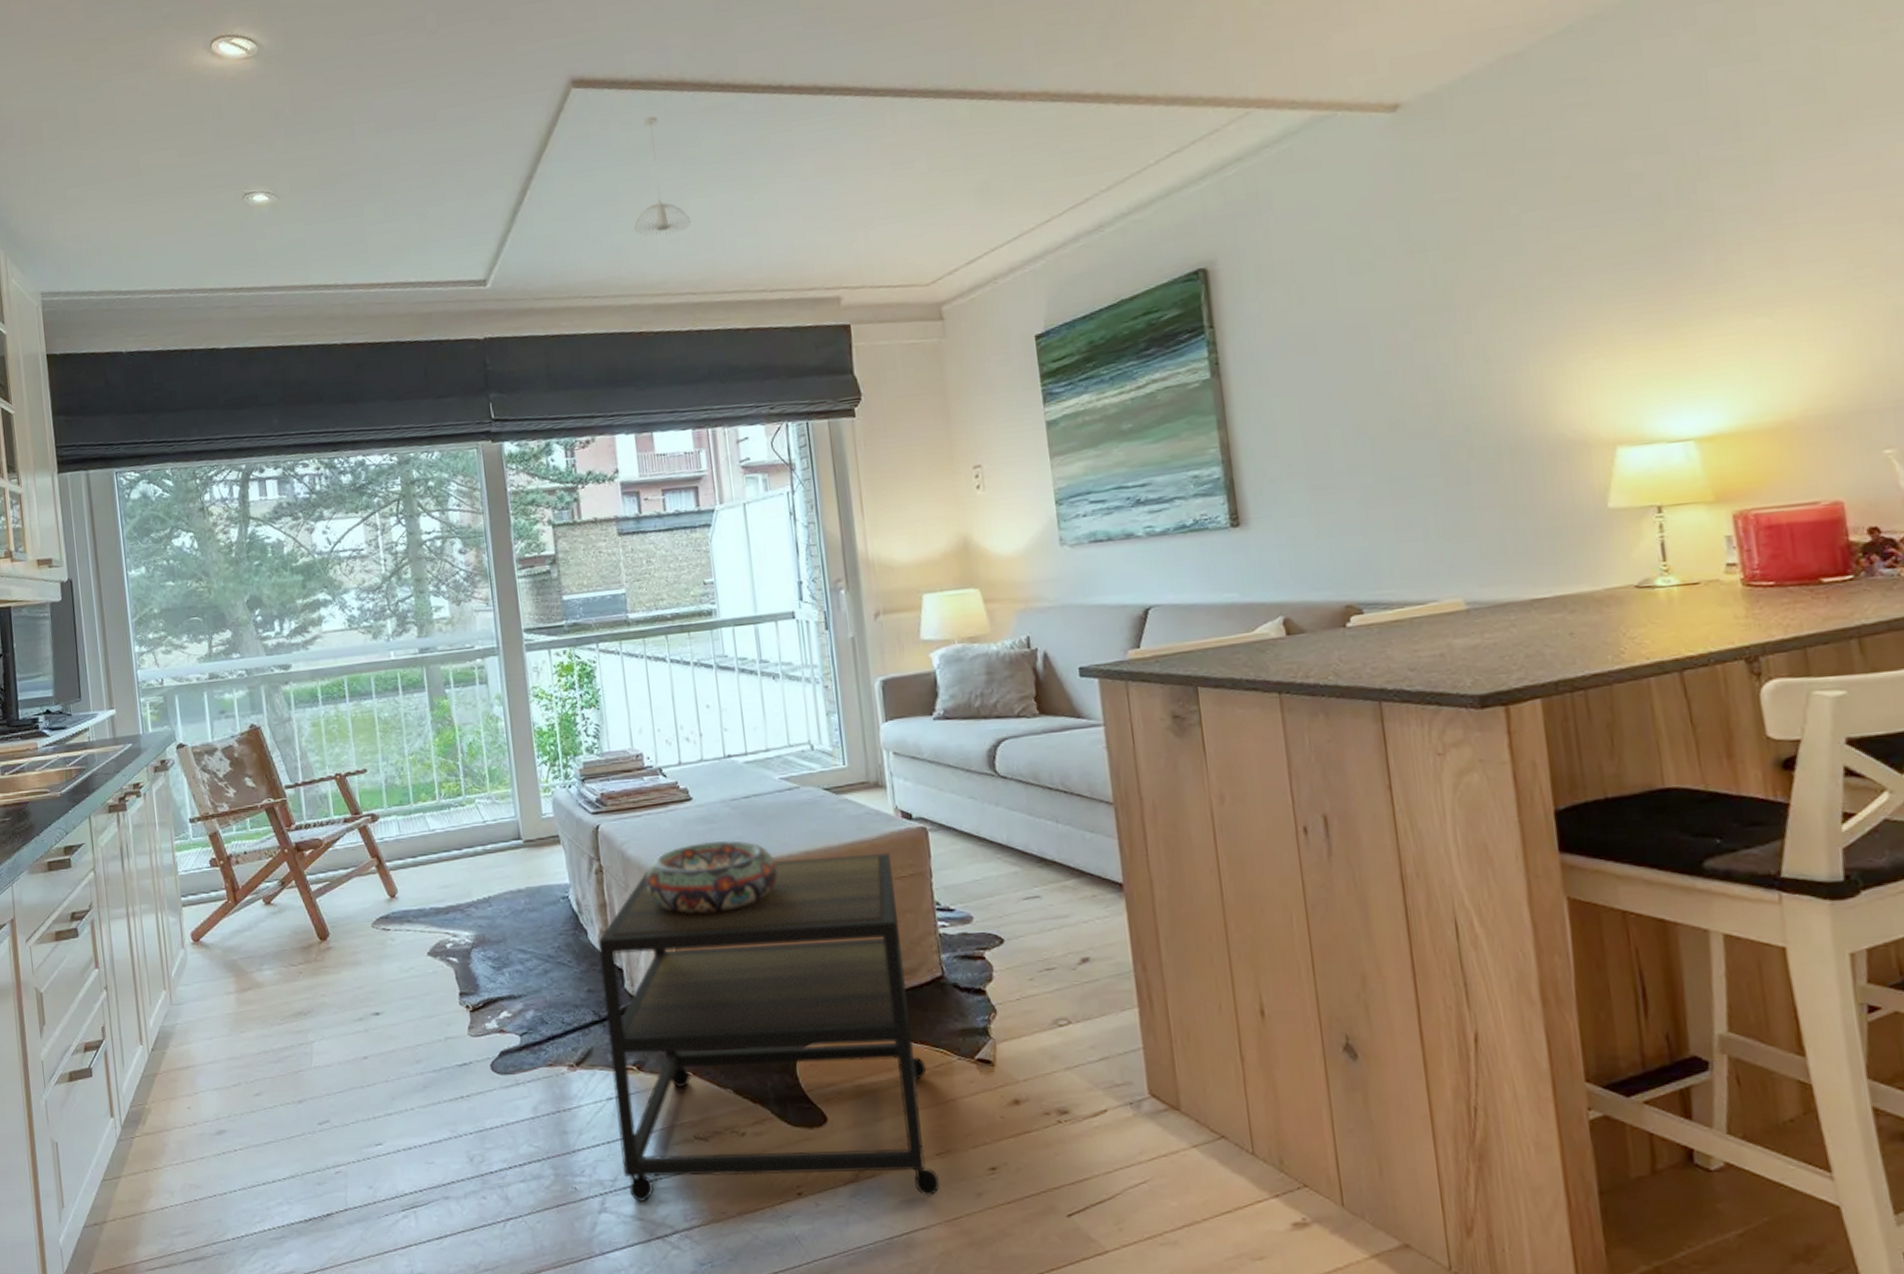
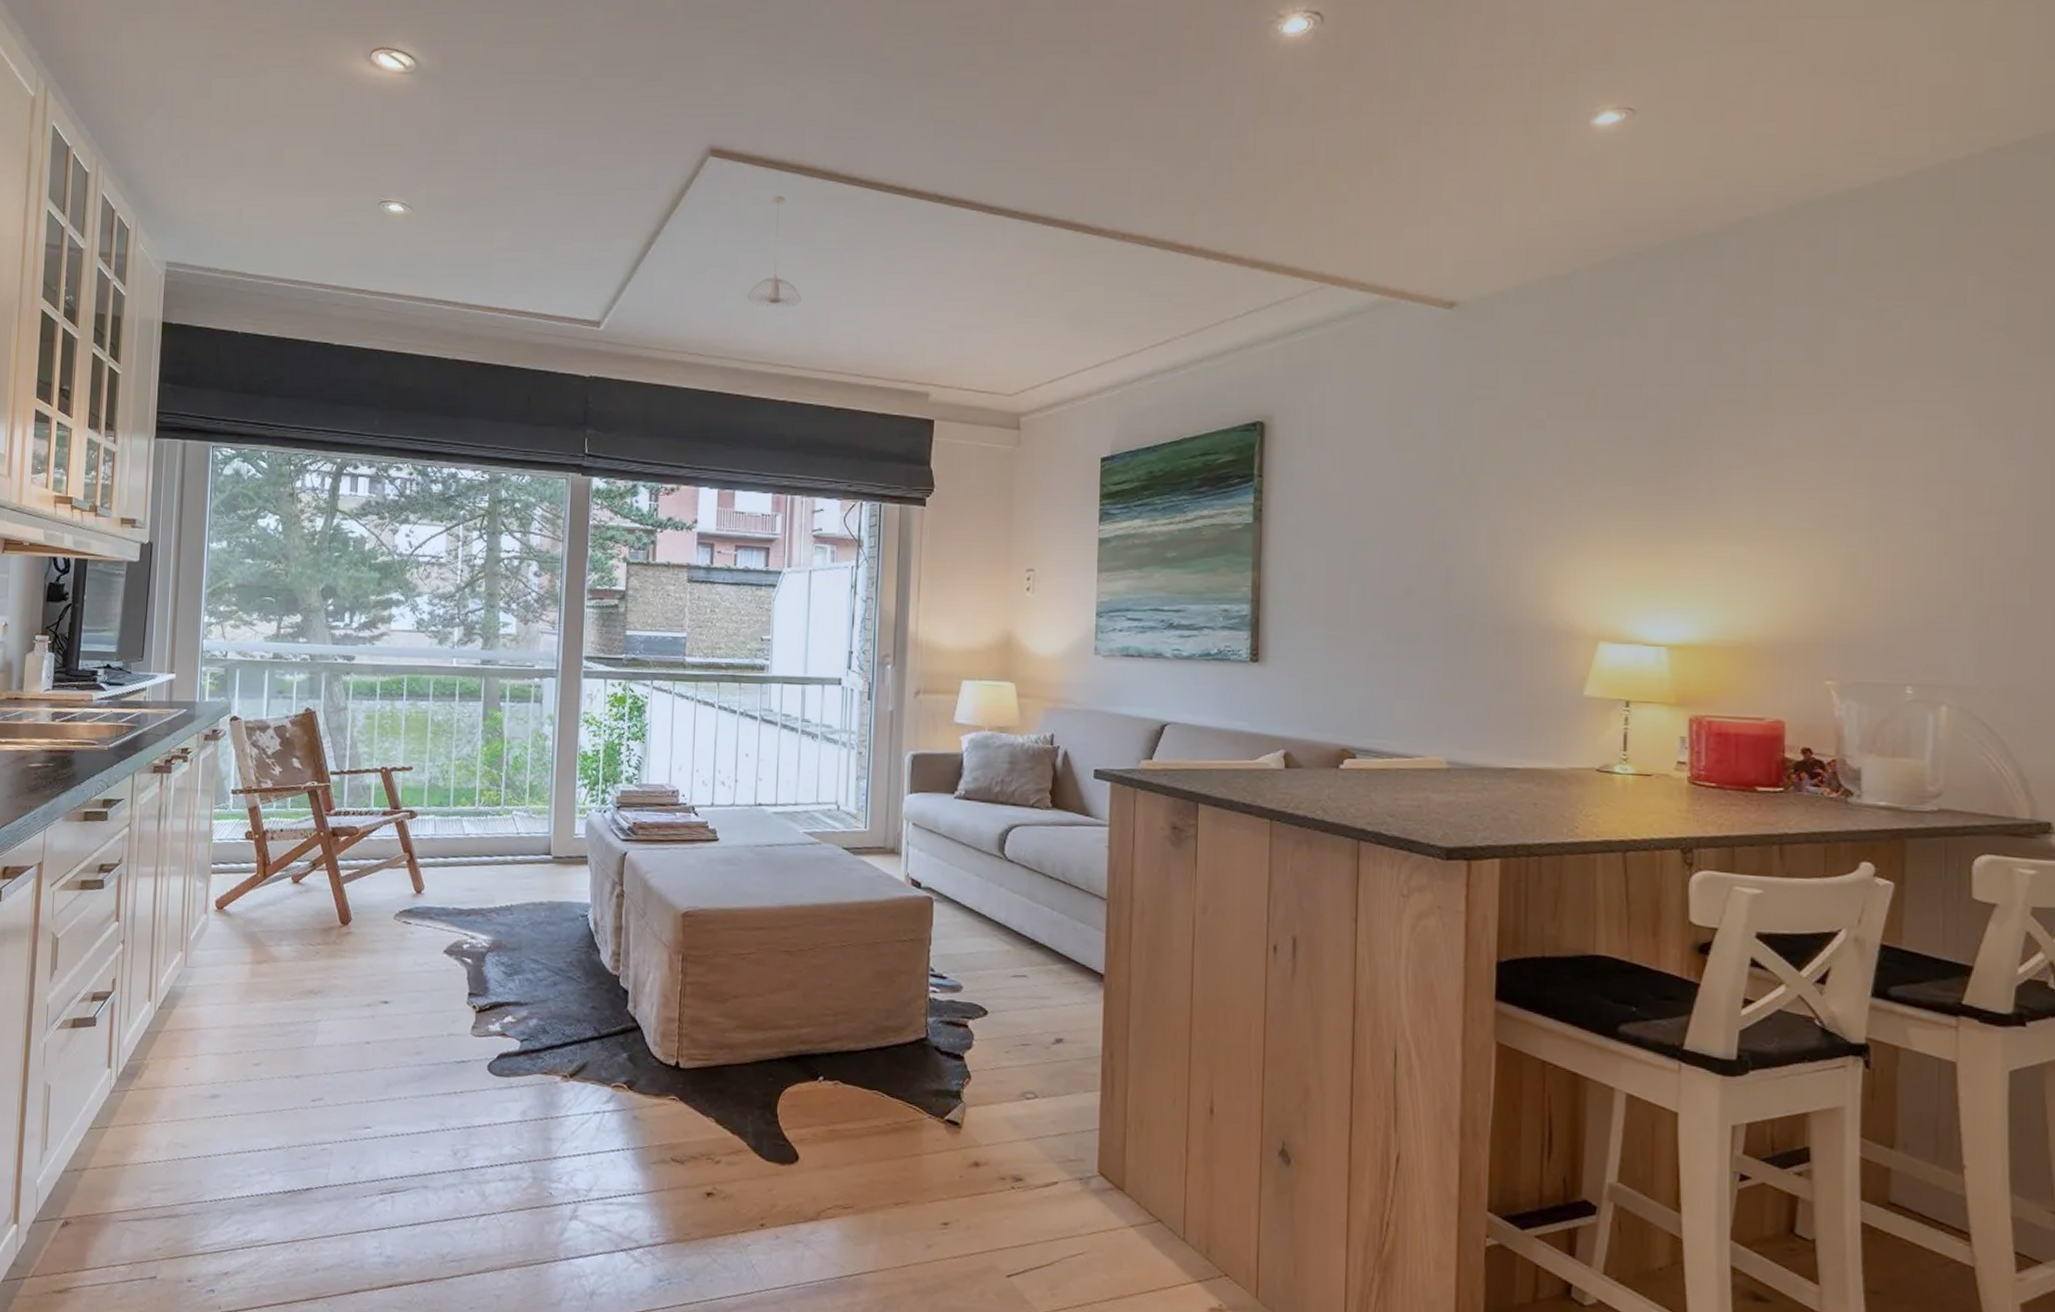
side table: present [598,852,941,1201] -> none [598,900,899,1243]
decorative bowl: present [645,840,778,913] -> none [663,881,789,950]

